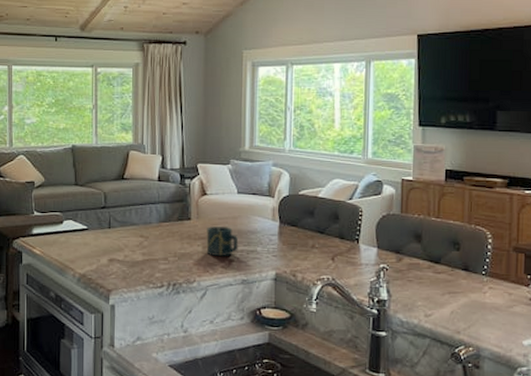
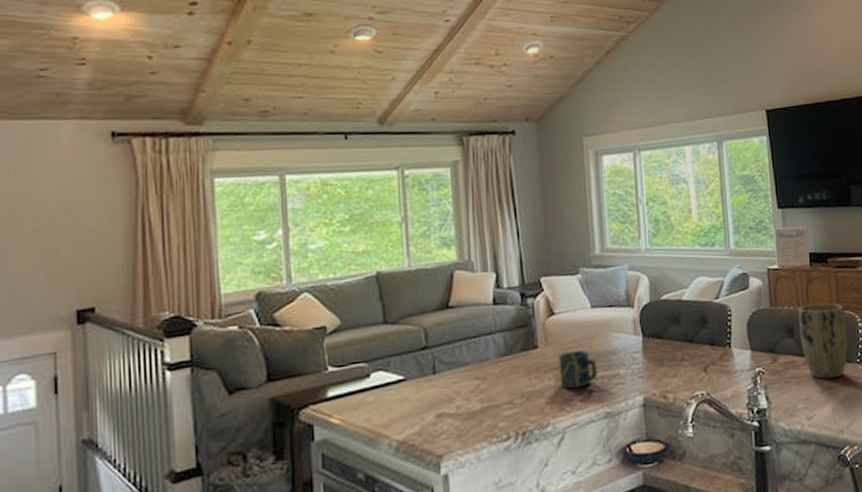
plant pot: none [427,216,475,284] -> present [798,303,848,379]

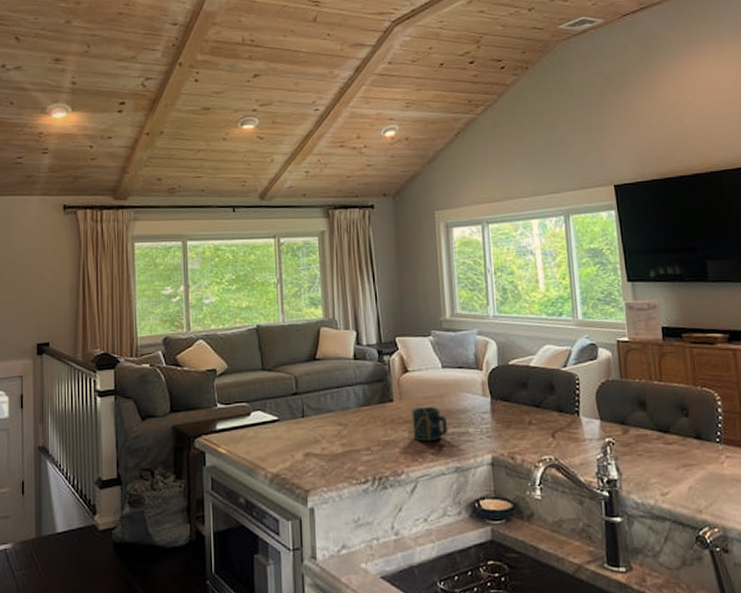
plant pot: present [798,303,848,379] -> none [650,378,706,455]

